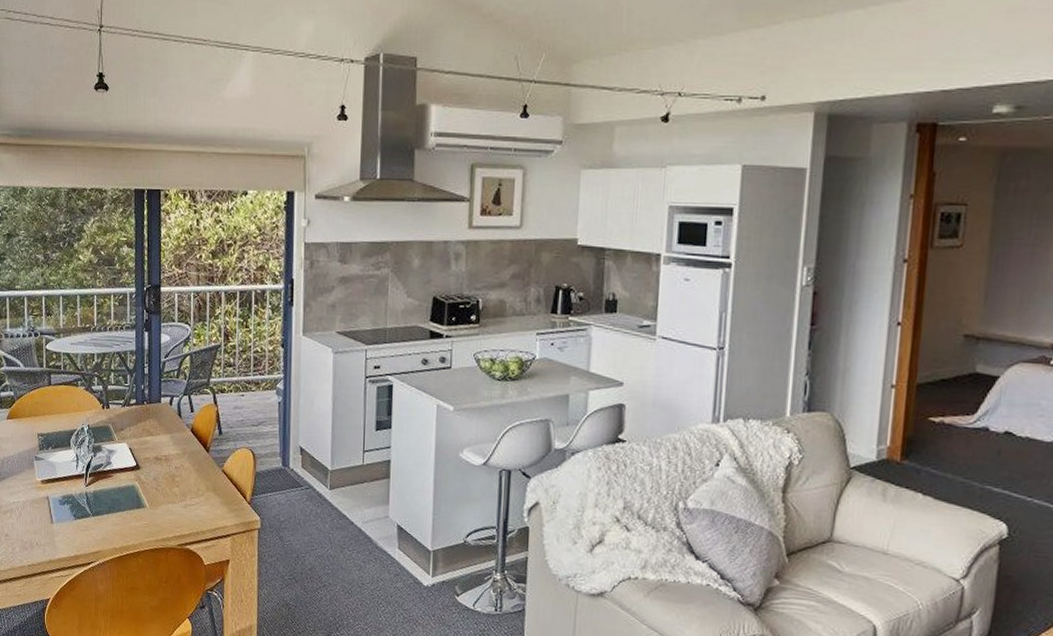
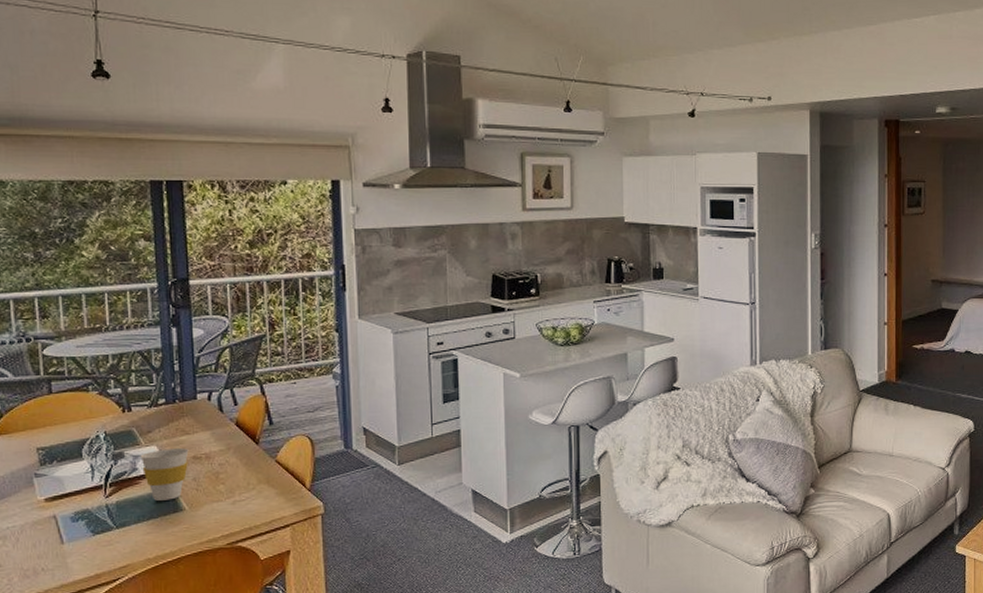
cup: none [114,447,152,496] -> present [140,448,189,501]

